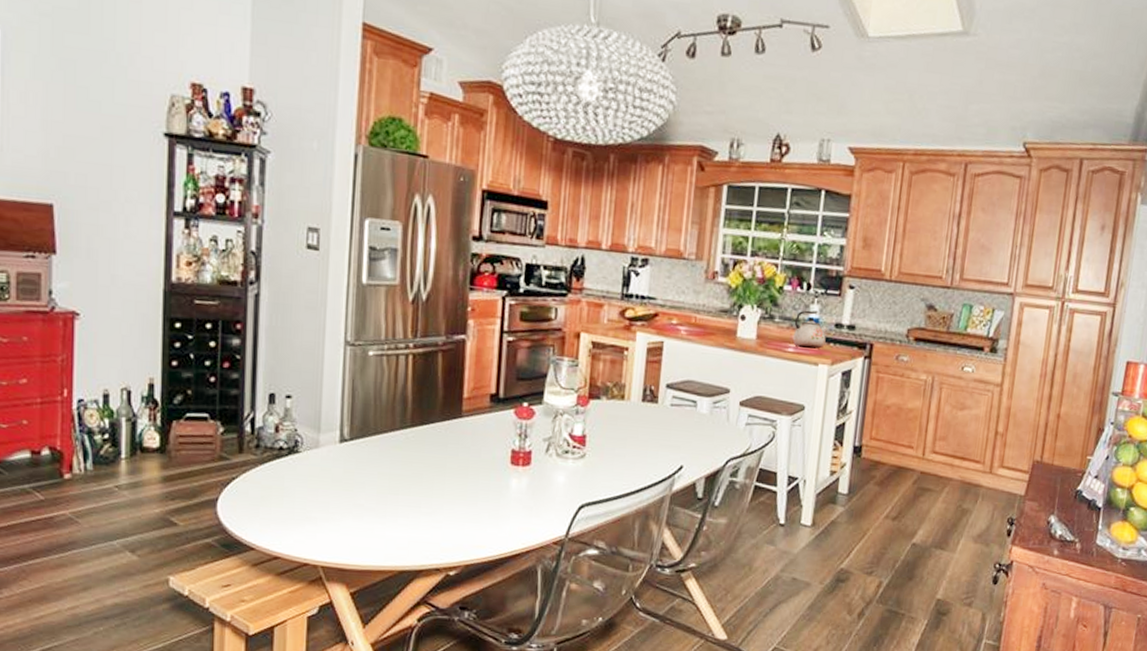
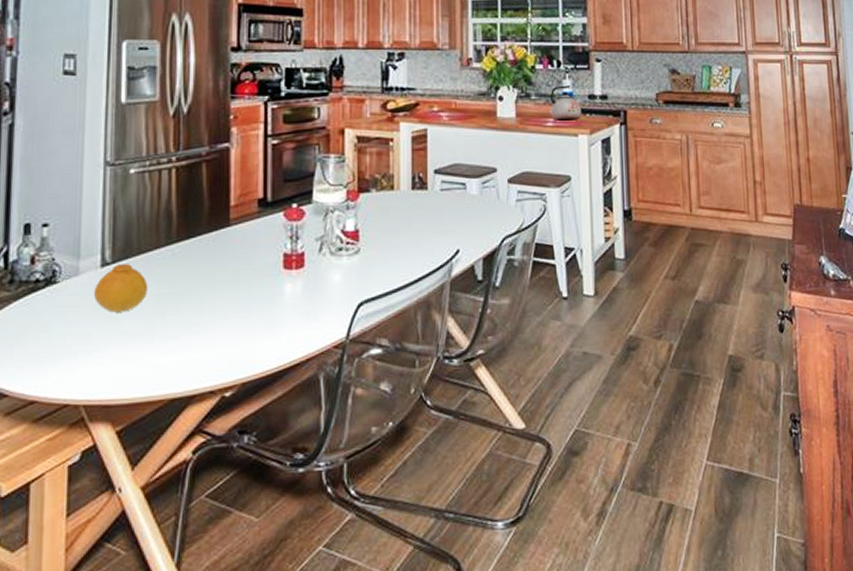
fruit: none [332,442,383,487] -> present [93,264,148,313]

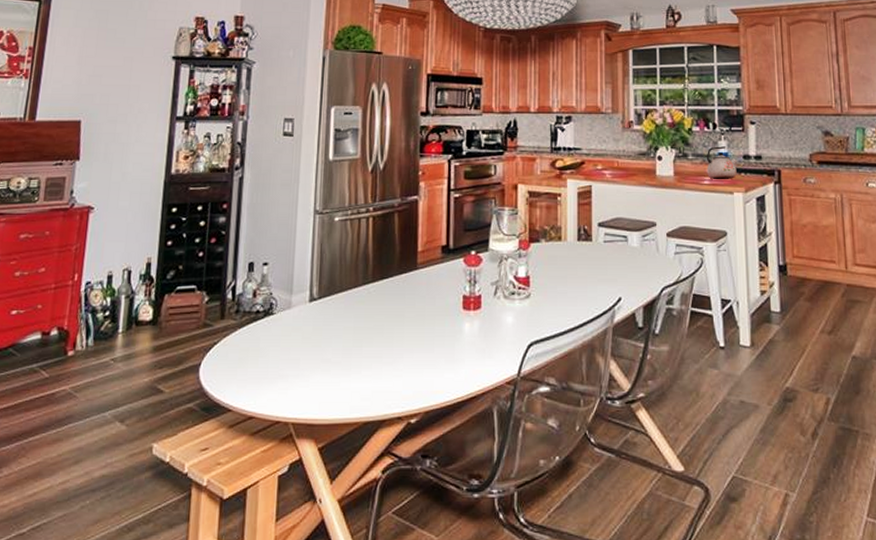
fruit: present [93,264,148,313] -> none [302,300,347,342]

